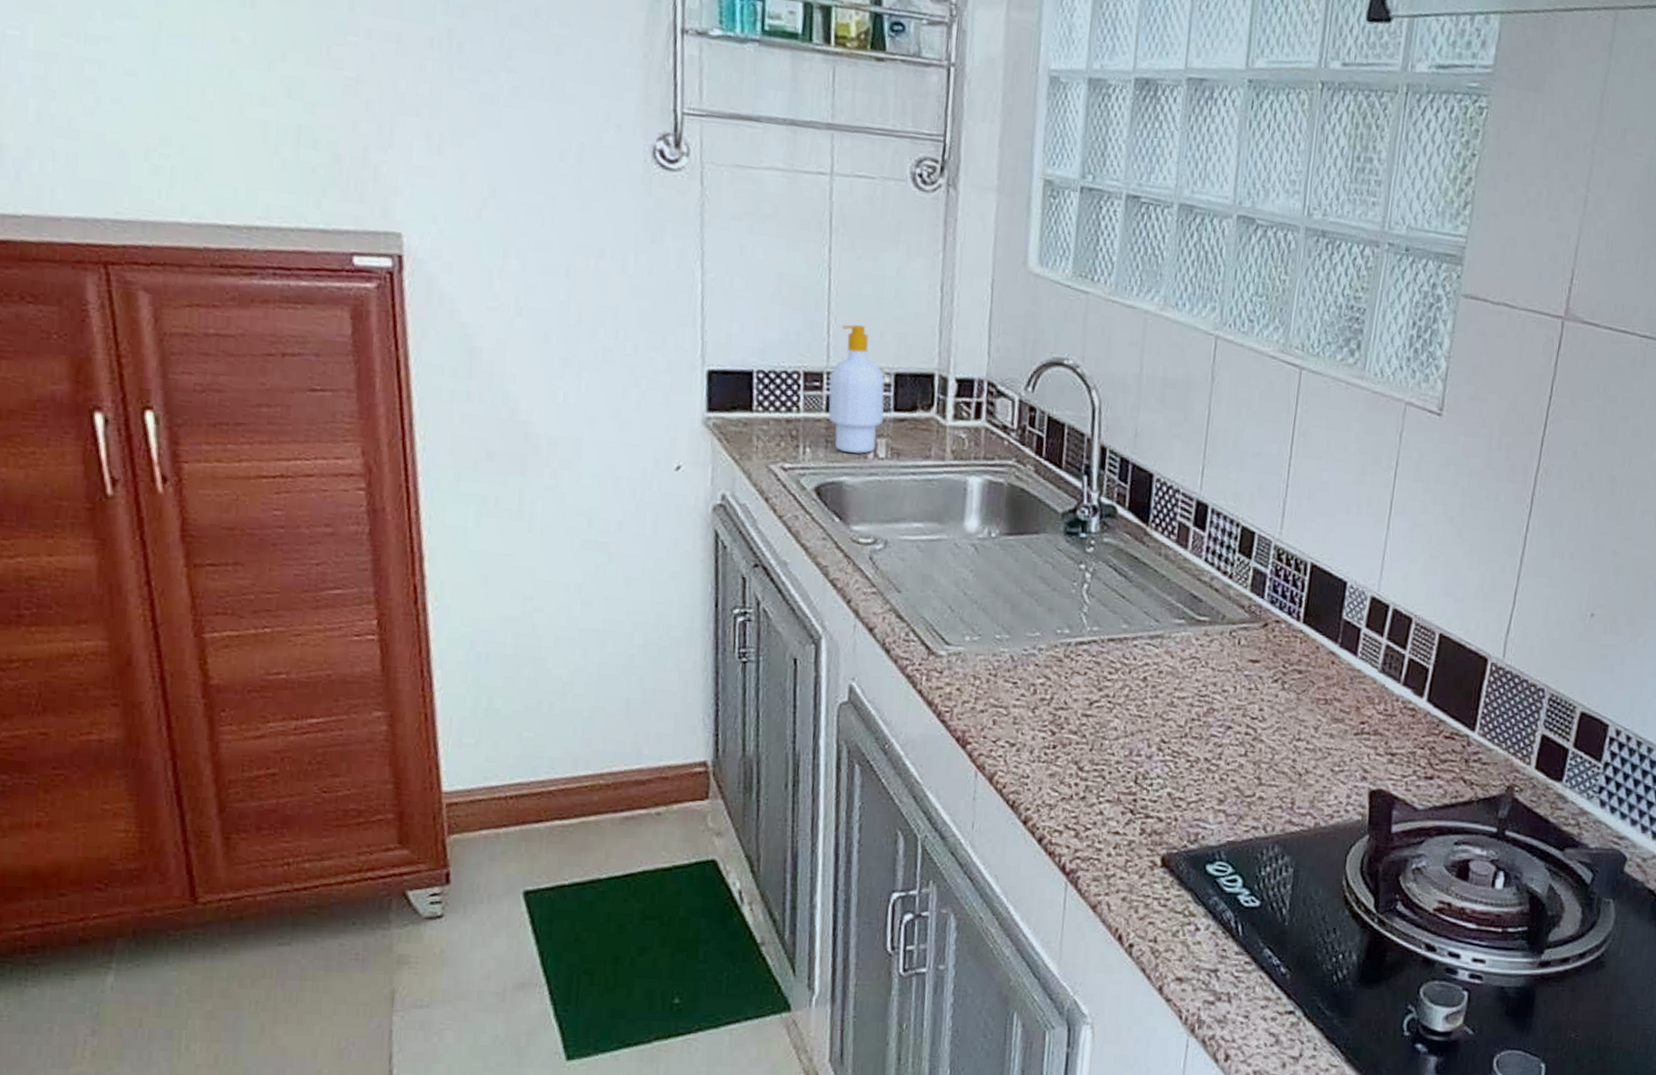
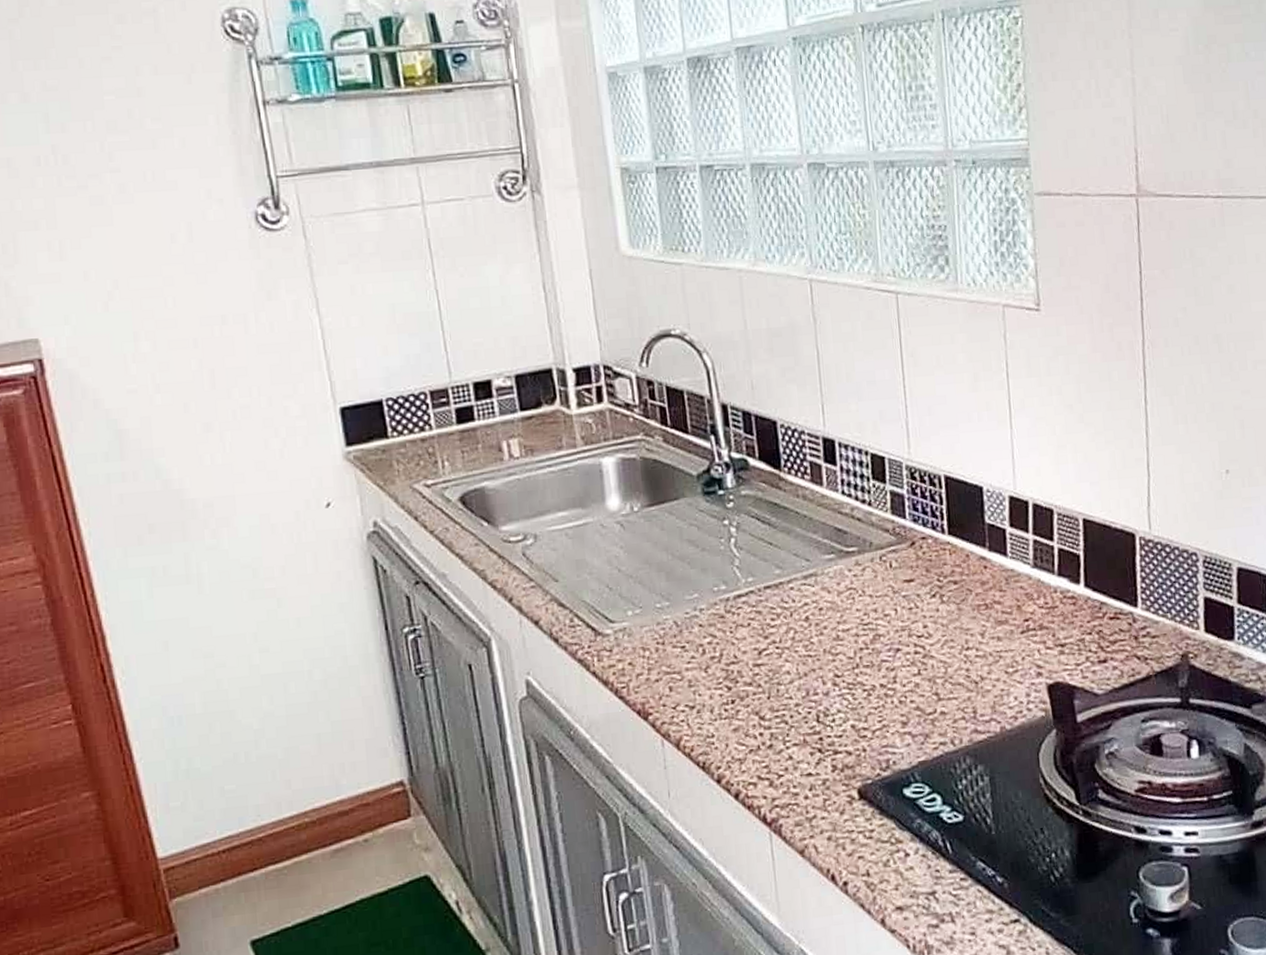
soap bottle: present [828,325,885,454] -> none [454,337,513,459]

